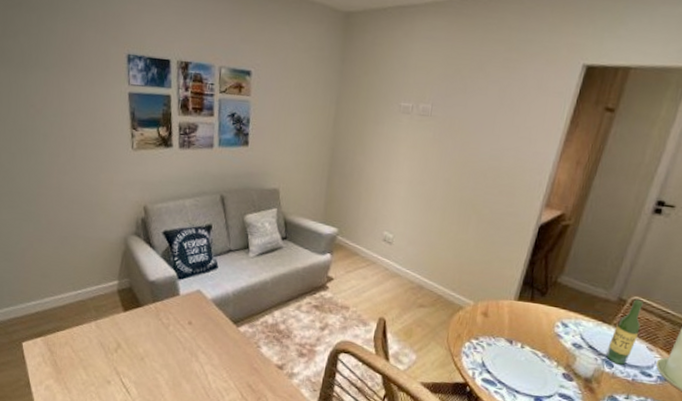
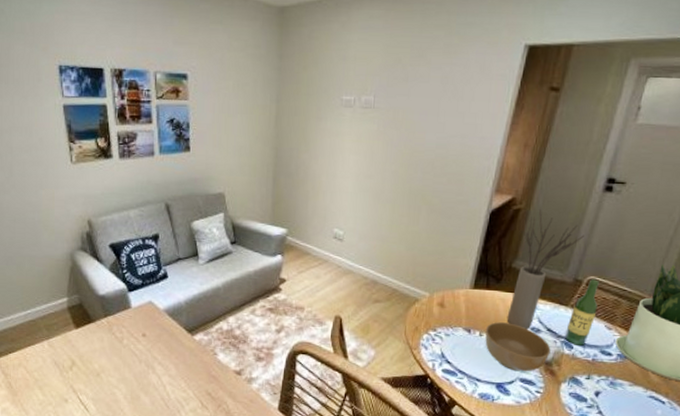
bowl: none [526,335,591,388] -> present [485,322,551,372]
vase: none [549,227,631,345] -> present [507,209,584,330]

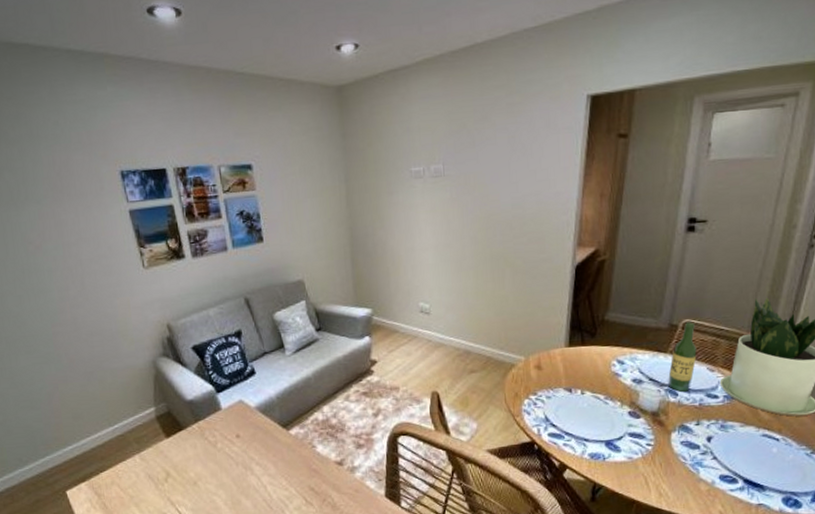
bowl: present [485,322,551,372] -> none [587,377,656,426]
vase: present [507,209,584,330] -> none [606,258,673,382]

